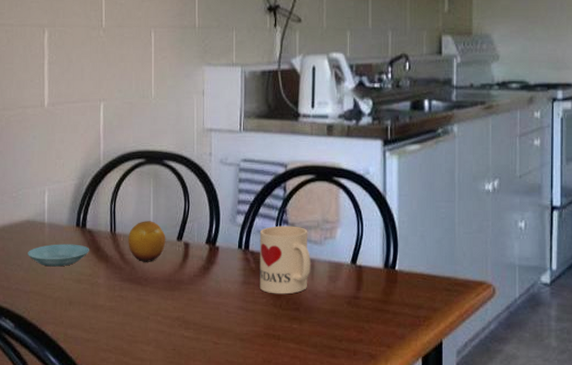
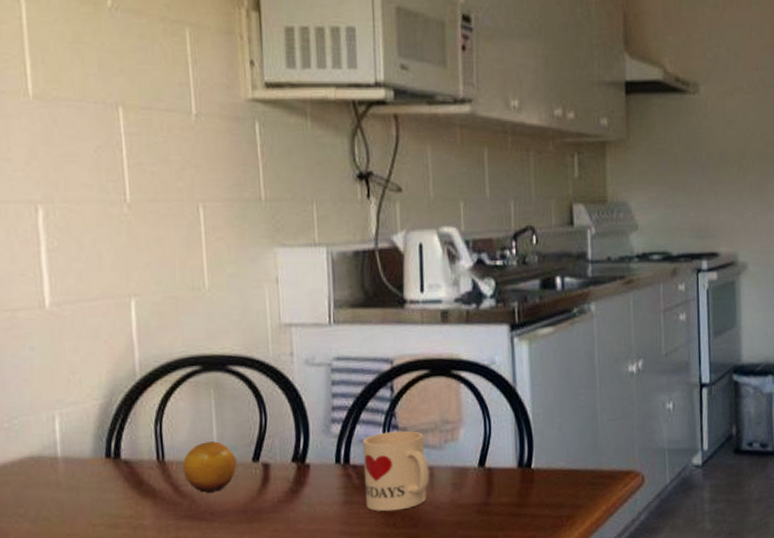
saucer: present [28,244,89,267] -> none [34,480,128,513]

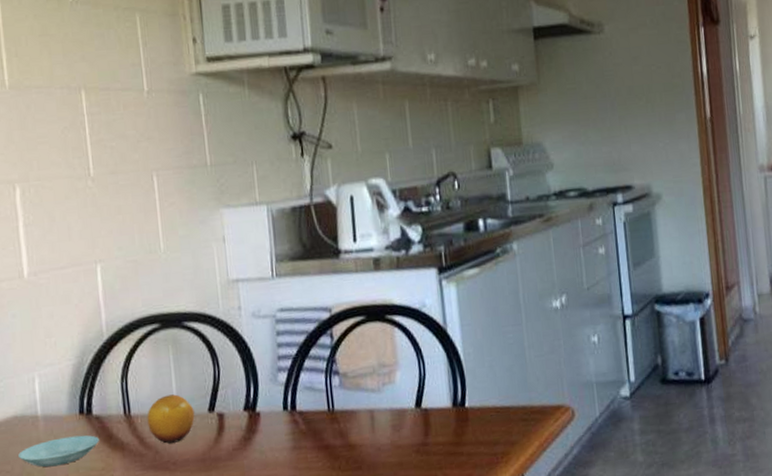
saucer: none [34,480,128,513] -> present [18,435,99,468]
mug: present [362,430,430,512] -> none [306,375,370,455]

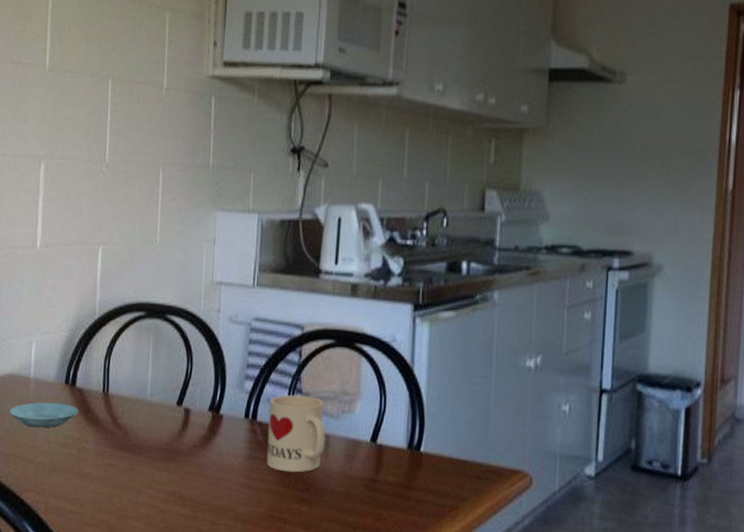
fruit: present [147,394,195,444] -> none [121,381,164,428]
mug: none [306,375,370,455] -> present [266,394,325,473]

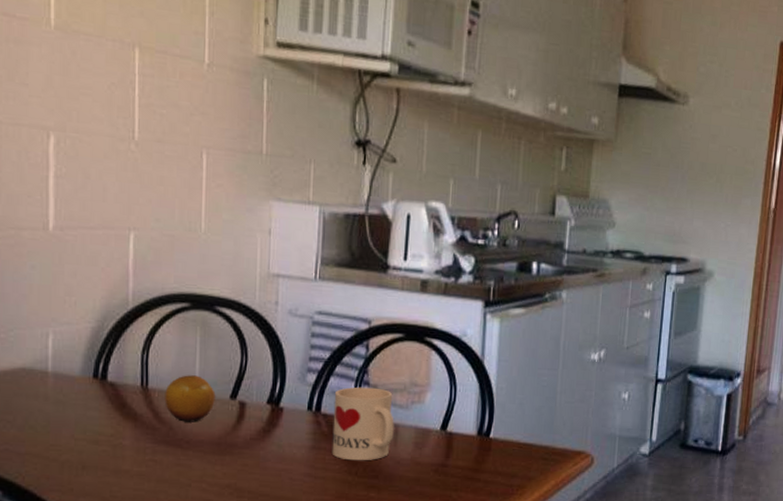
saucer: present [9,402,78,428] -> none [22,397,111,425]
fruit: none [121,381,164,428] -> present [165,375,216,422]

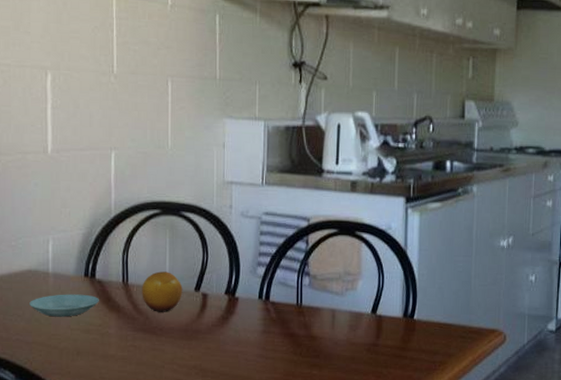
saucer: none [22,397,111,425] -> present [29,294,99,317]
mug: present [331,387,394,461] -> none [279,277,332,343]

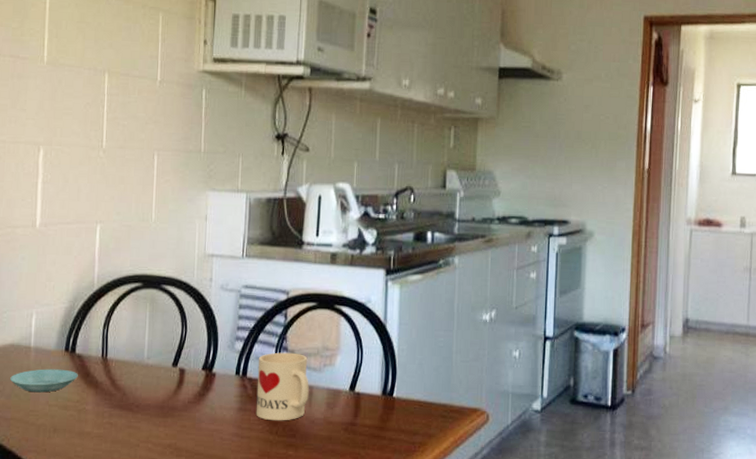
fruit: present [142,271,183,312] -> none [120,346,161,388]
mug: none [279,277,332,343] -> present [256,352,309,421]

